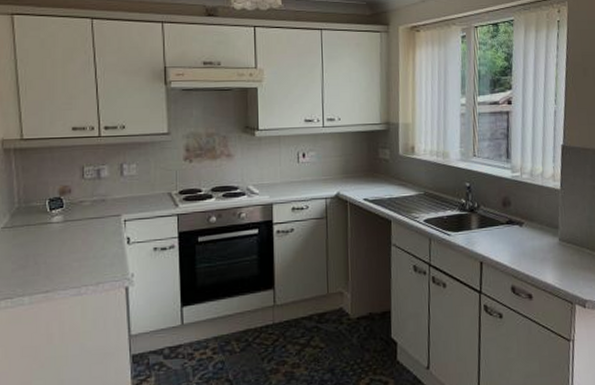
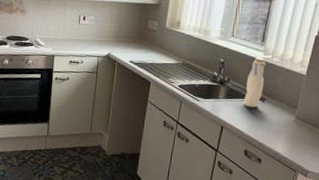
water bottle: none [498,176,519,235] -> present [243,57,267,108]

